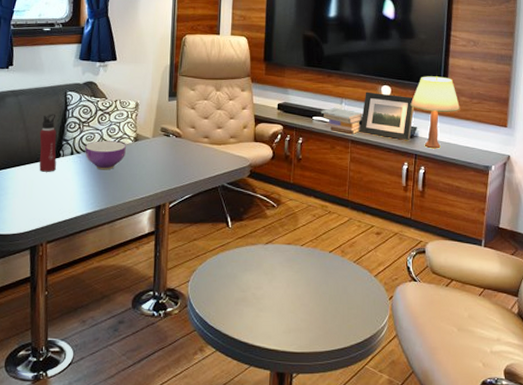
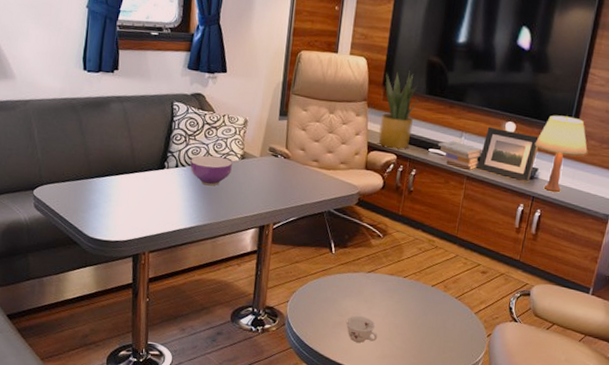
water bottle: present [39,114,57,172] -> none [143,123,162,183]
teacup: none [248,289,280,318] -> present [345,315,377,343]
planter: none [264,46,300,120] -> present [378,71,420,150]

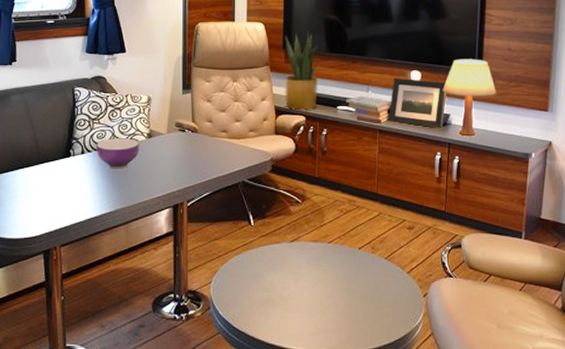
teacup: present [345,315,377,343] -> none [273,289,308,319]

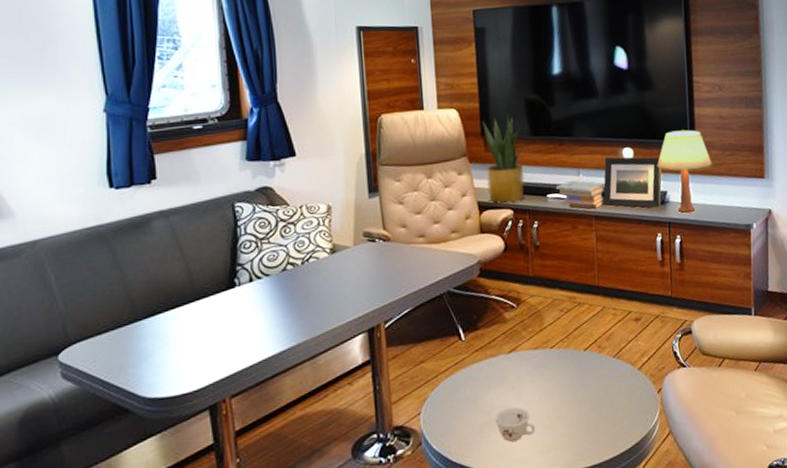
bowl: present [96,138,139,169] -> none [268,256,321,296]
teacup: none [273,289,308,319] -> present [494,407,535,442]

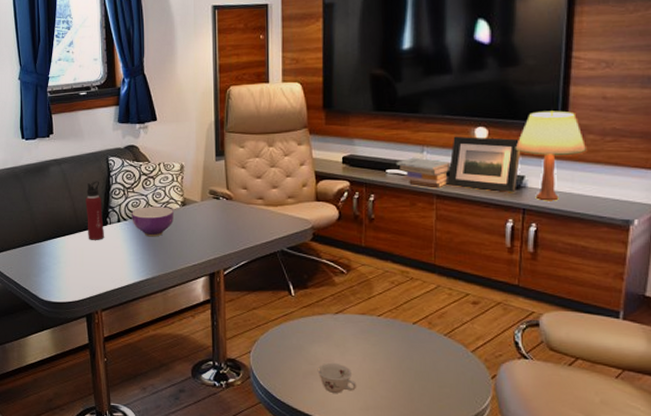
water bottle: none [204,233,231,309] -> present [85,181,104,240]
bowl: none [268,256,321,296] -> present [132,206,174,237]
planter: present [482,114,526,204] -> none [325,88,368,176]

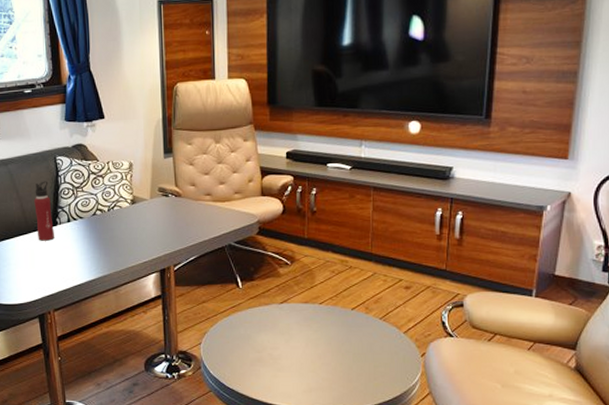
bowl: present [132,206,174,237] -> none [81,205,124,236]
teacup: present [317,362,356,393] -> none [264,349,300,378]
books: present [395,157,451,189] -> none [336,151,387,181]
picture frame: present [447,136,521,192] -> none [383,130,450,183]
table lamp: present [515,109,588,201] -> none [445,103,509,191]

